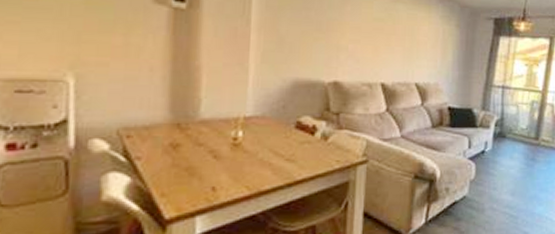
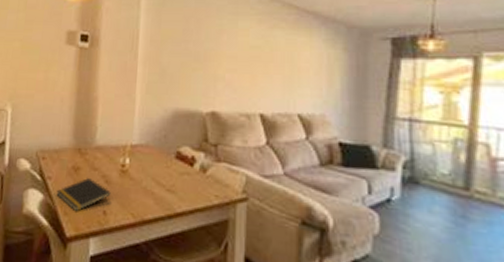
notepad: none [149,155,221,192] -> present [56,178,111,212]

